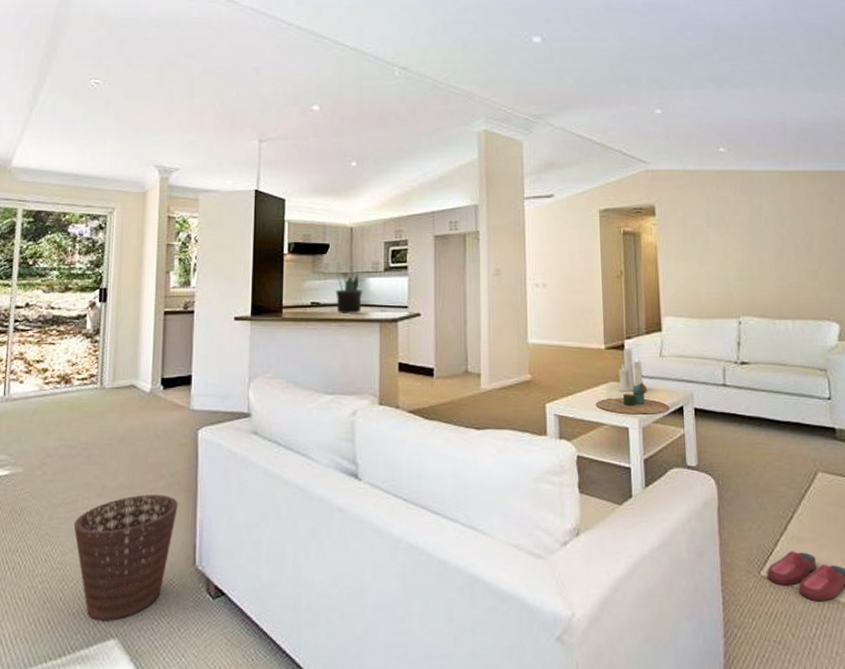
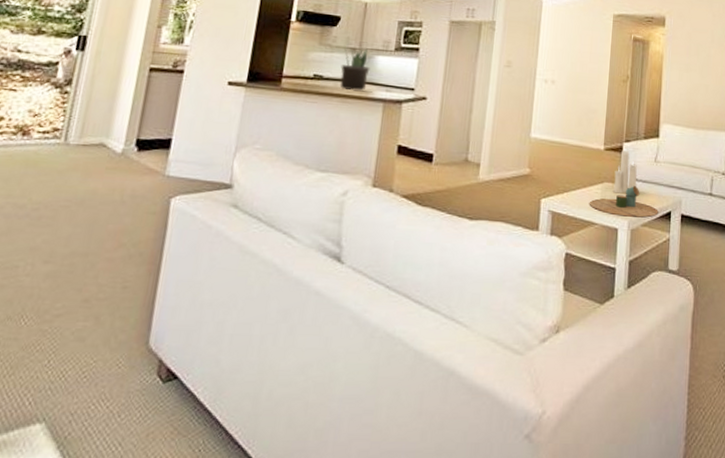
basket: present [73,495,178,621] -> none [9,264,138,403]

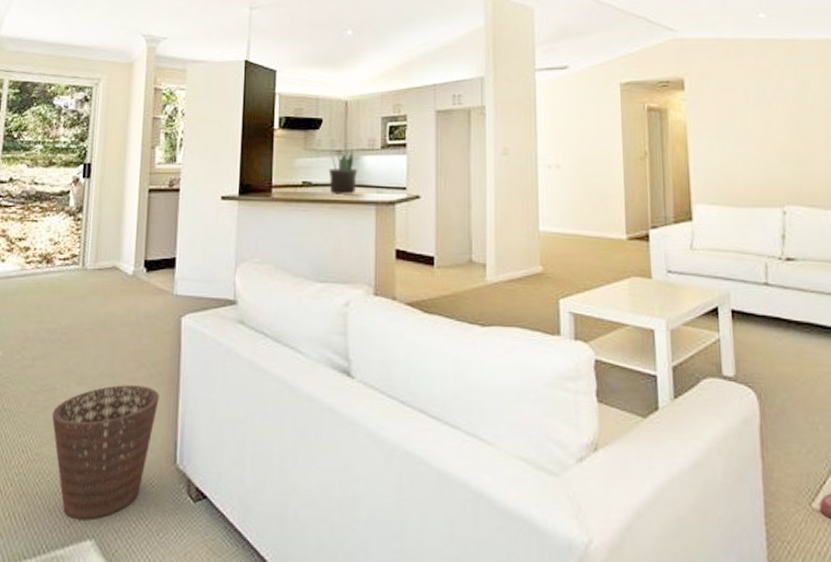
basket: none [9,264,138,403] -> present [52,385,159,520]
decorative tray: present [589,186,658,218] -> none [616,279,702,316]
candle: present [613,148,637,194] -> none [643,236,672,289]

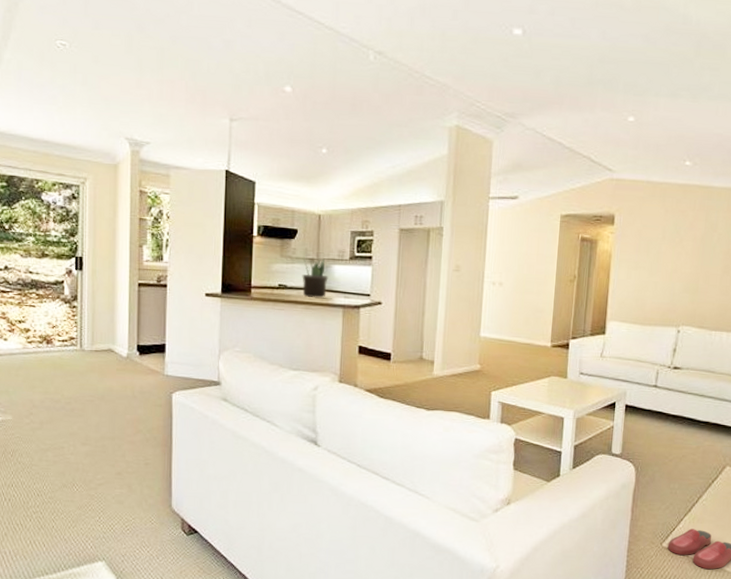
basket: present [52,385,159,520] -> none [61,446,155,547]

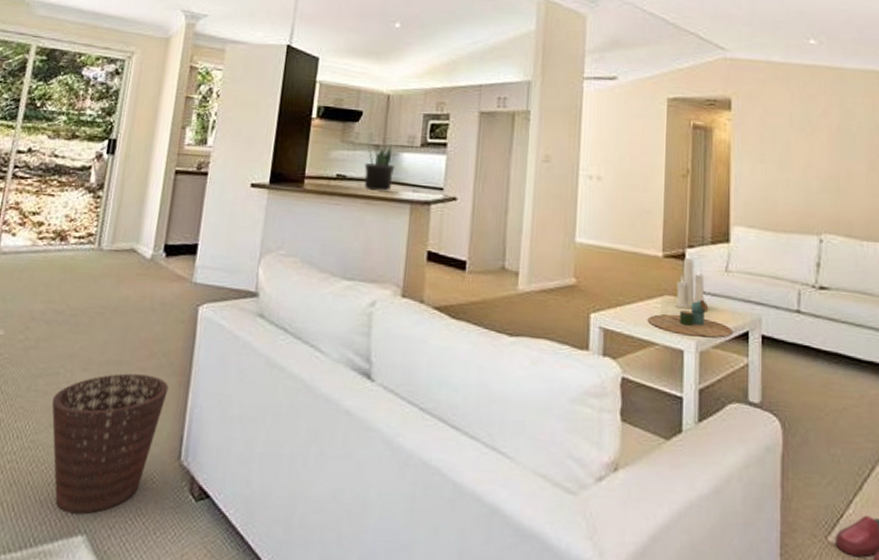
basket: none [61,446,155,547] -> present [52,373,169,514]
decorative tray: none [536,379,603,408] -> present [647,300,733,338]
candle: none [560,345,583,387] -> present [676,255,705,309]

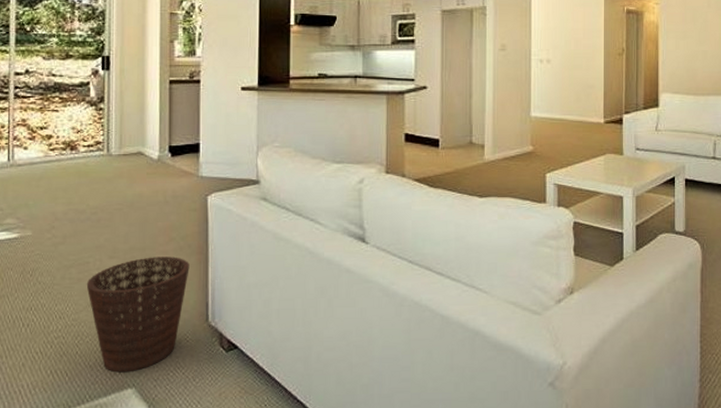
planter: present [364,144,395,191] -> none [342,44,370,85]
decorative tray: present [647,300,733,338] -> none [593,155,662,185]
candle: present [676,255,705,309] -> none [616,120,639,163]

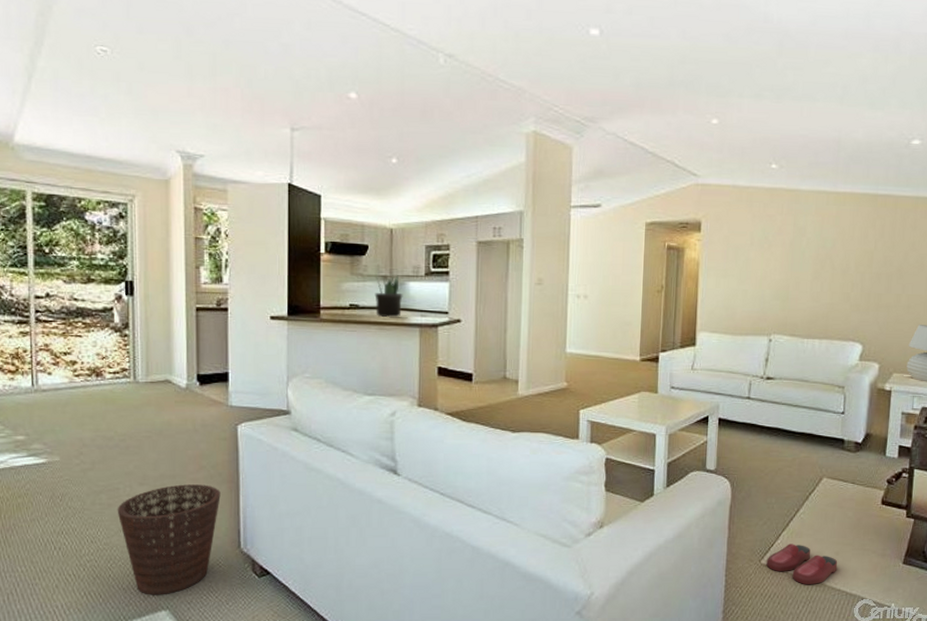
planter: none [342,44,370,85] -> present [374,275,403,317]

